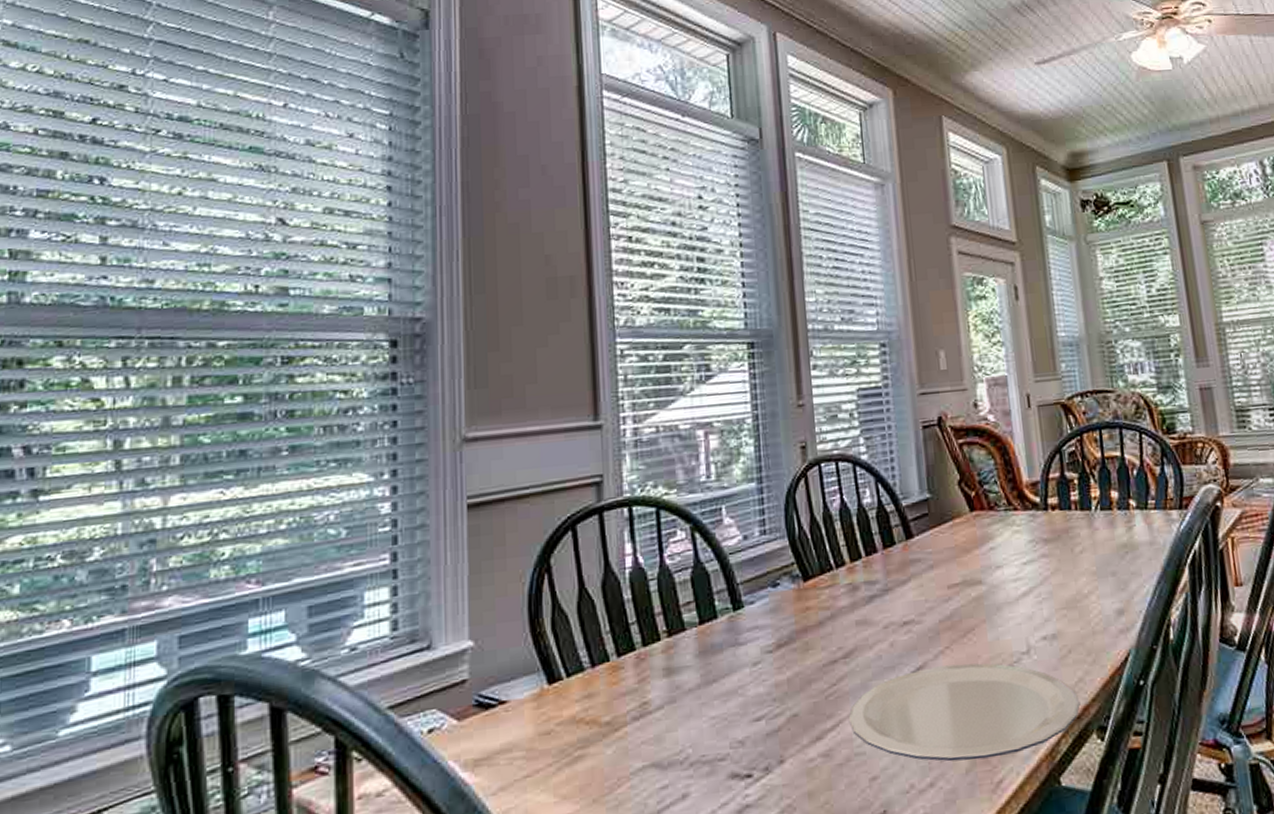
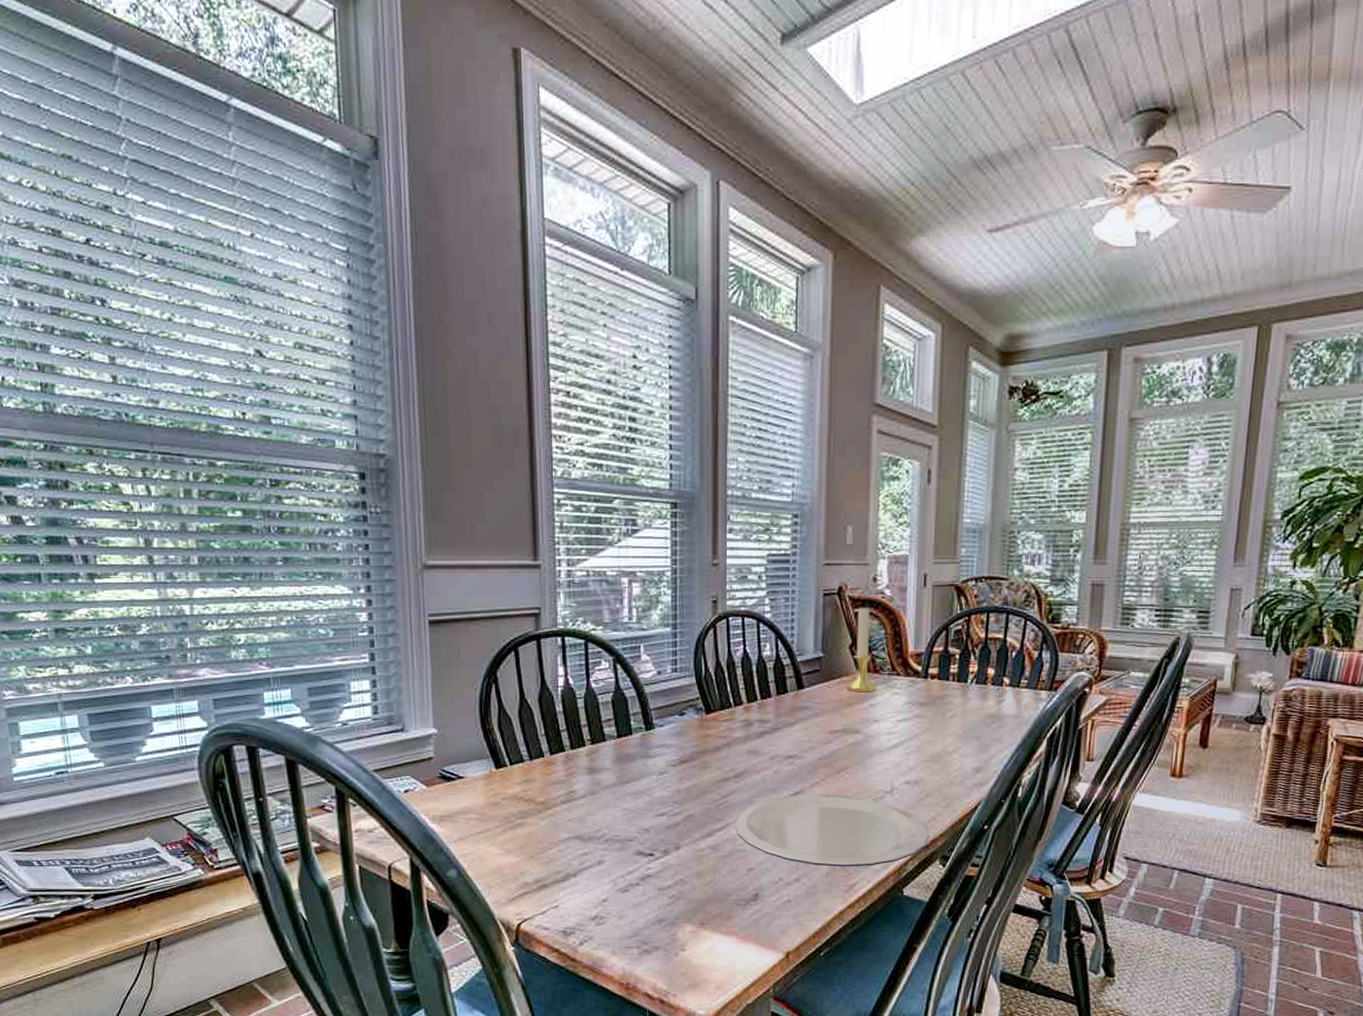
candle holder: none [960,436,994,536] -> present [846,606,876,692]

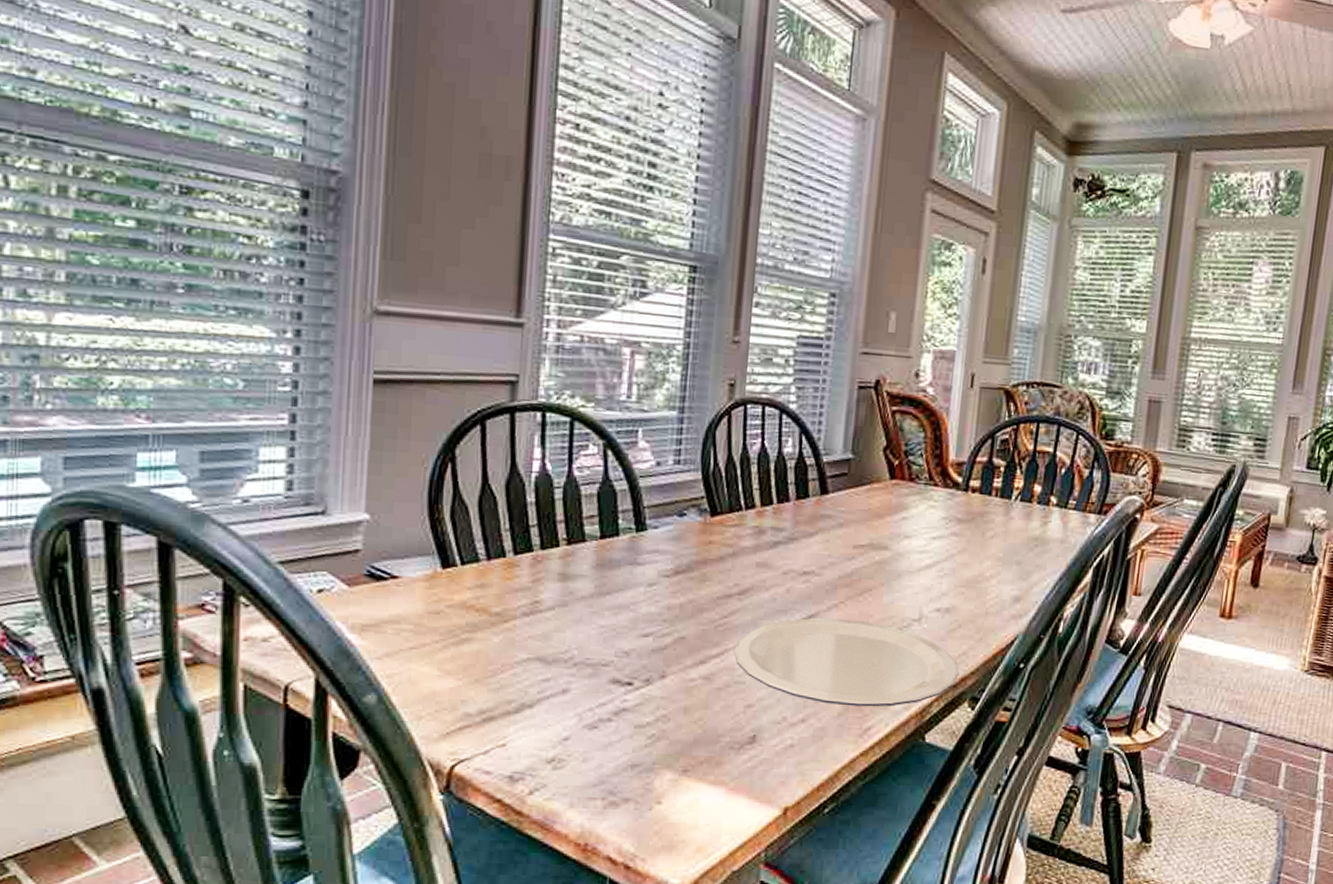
candle holder: present [846,606,876,692] -> none [876,404,911,504]

